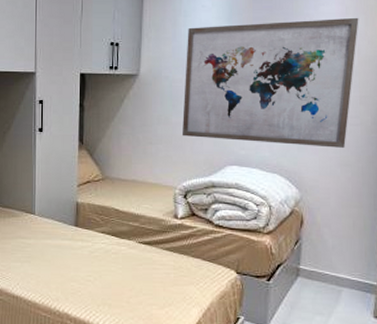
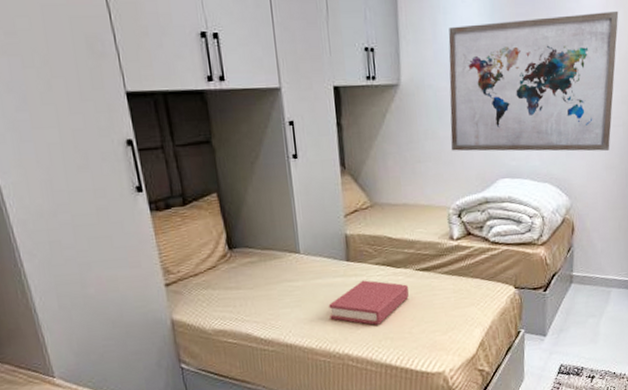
hardback book: none [54,246,131,290] -> present [328,280,409,325]

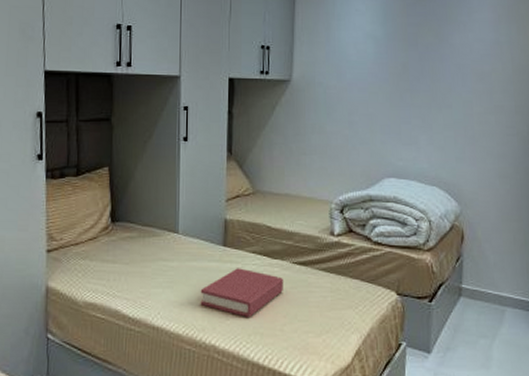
wall art: present [448,10,619,152] -> none [338,25,512,159]

